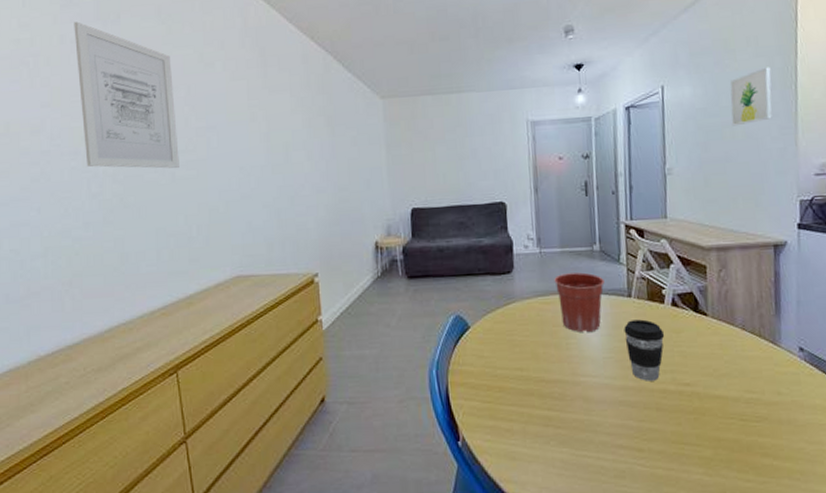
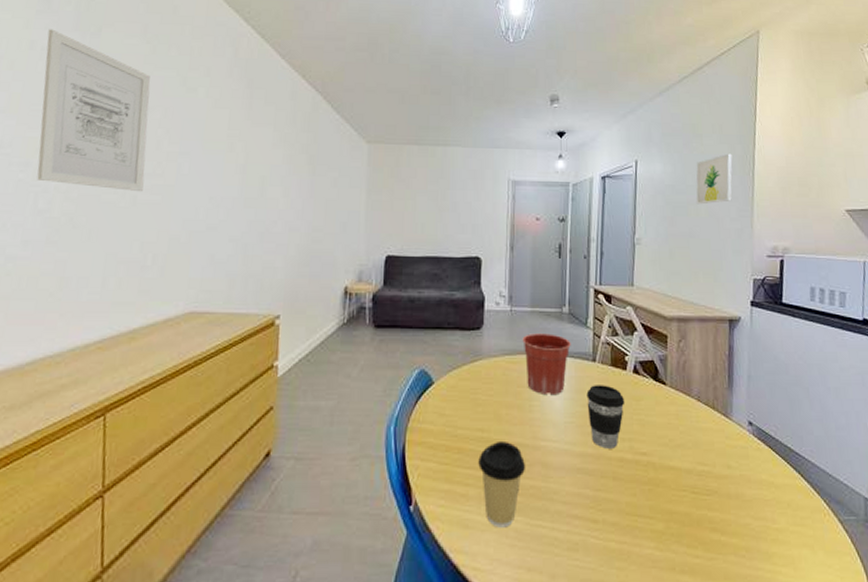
coffee cup: none [520,378,568,459] -> present [478,440,526,528]

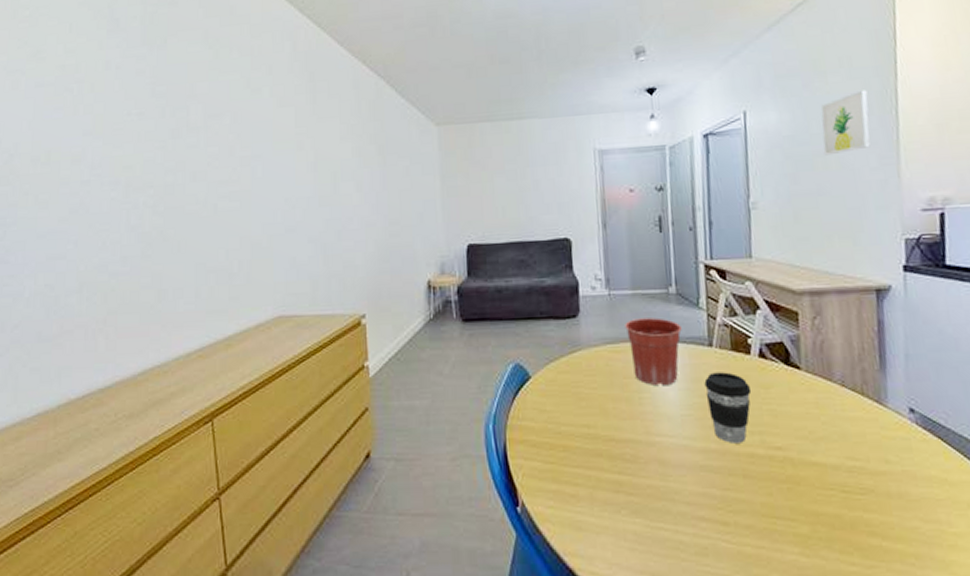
wall art: present [36,29,151,192] -> none [119,47,222,200]
coffee cup: present [478,440,526,528] -> none [586,437,641,530]

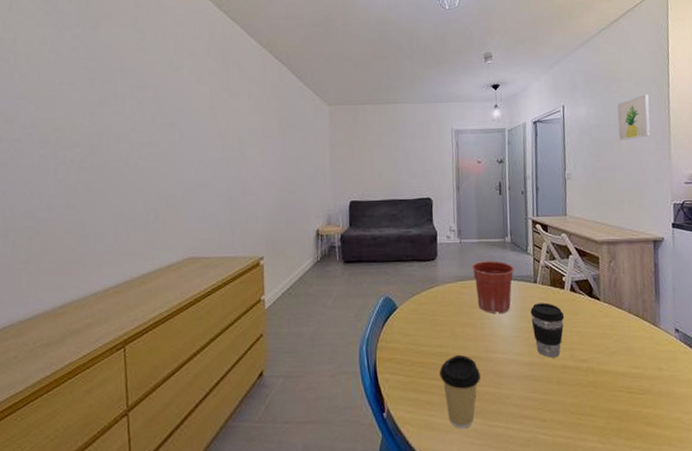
coffee cup: none [586,437,641,530] -> present [439,354,481,429]

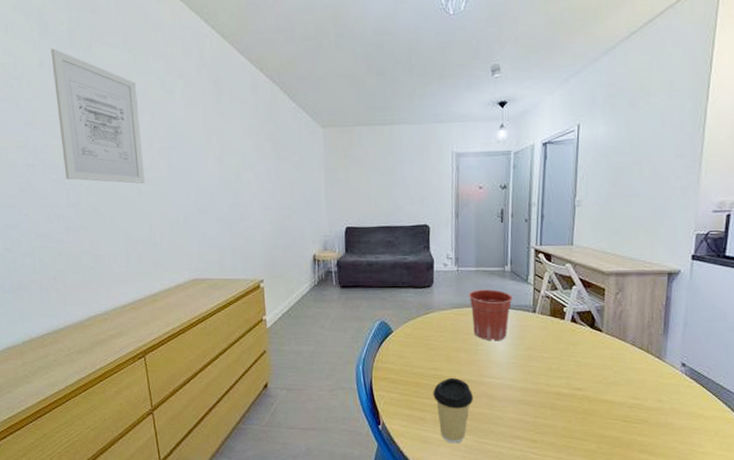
wall art: none [55,26,143,159] -> present [51,48,145,184]
coffee cup: present [530,302,565,358] -> none [527,332,563,385]
wall art: present [617,94,651,141] -> none [640,109,682,164]

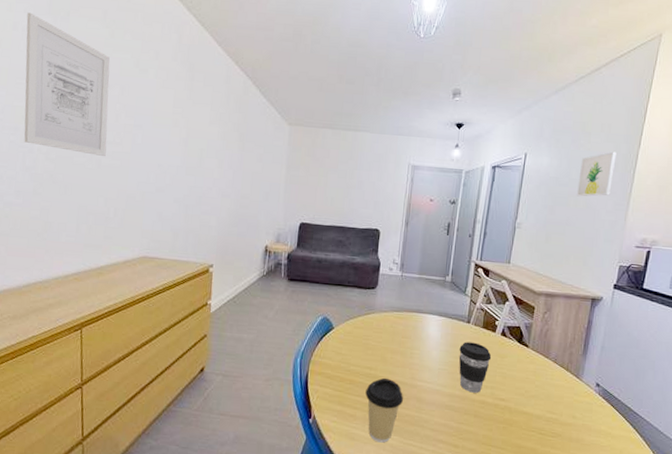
flower pot: present [468,289,513,342] -> none [409,296,450,347]
coffee cup: none [527,332,563,385] -> present [459,341,492,393]
wall art: none [640,109,682,164] -> present [576,151,617,197]

